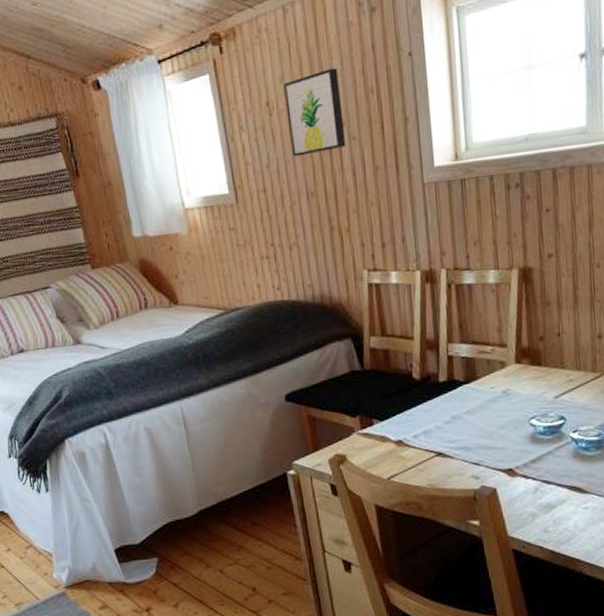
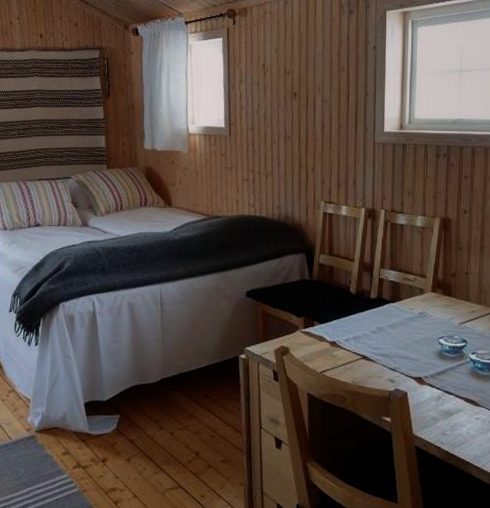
wall art: present [284,68,346,157] -> none [277,48,320,108]

